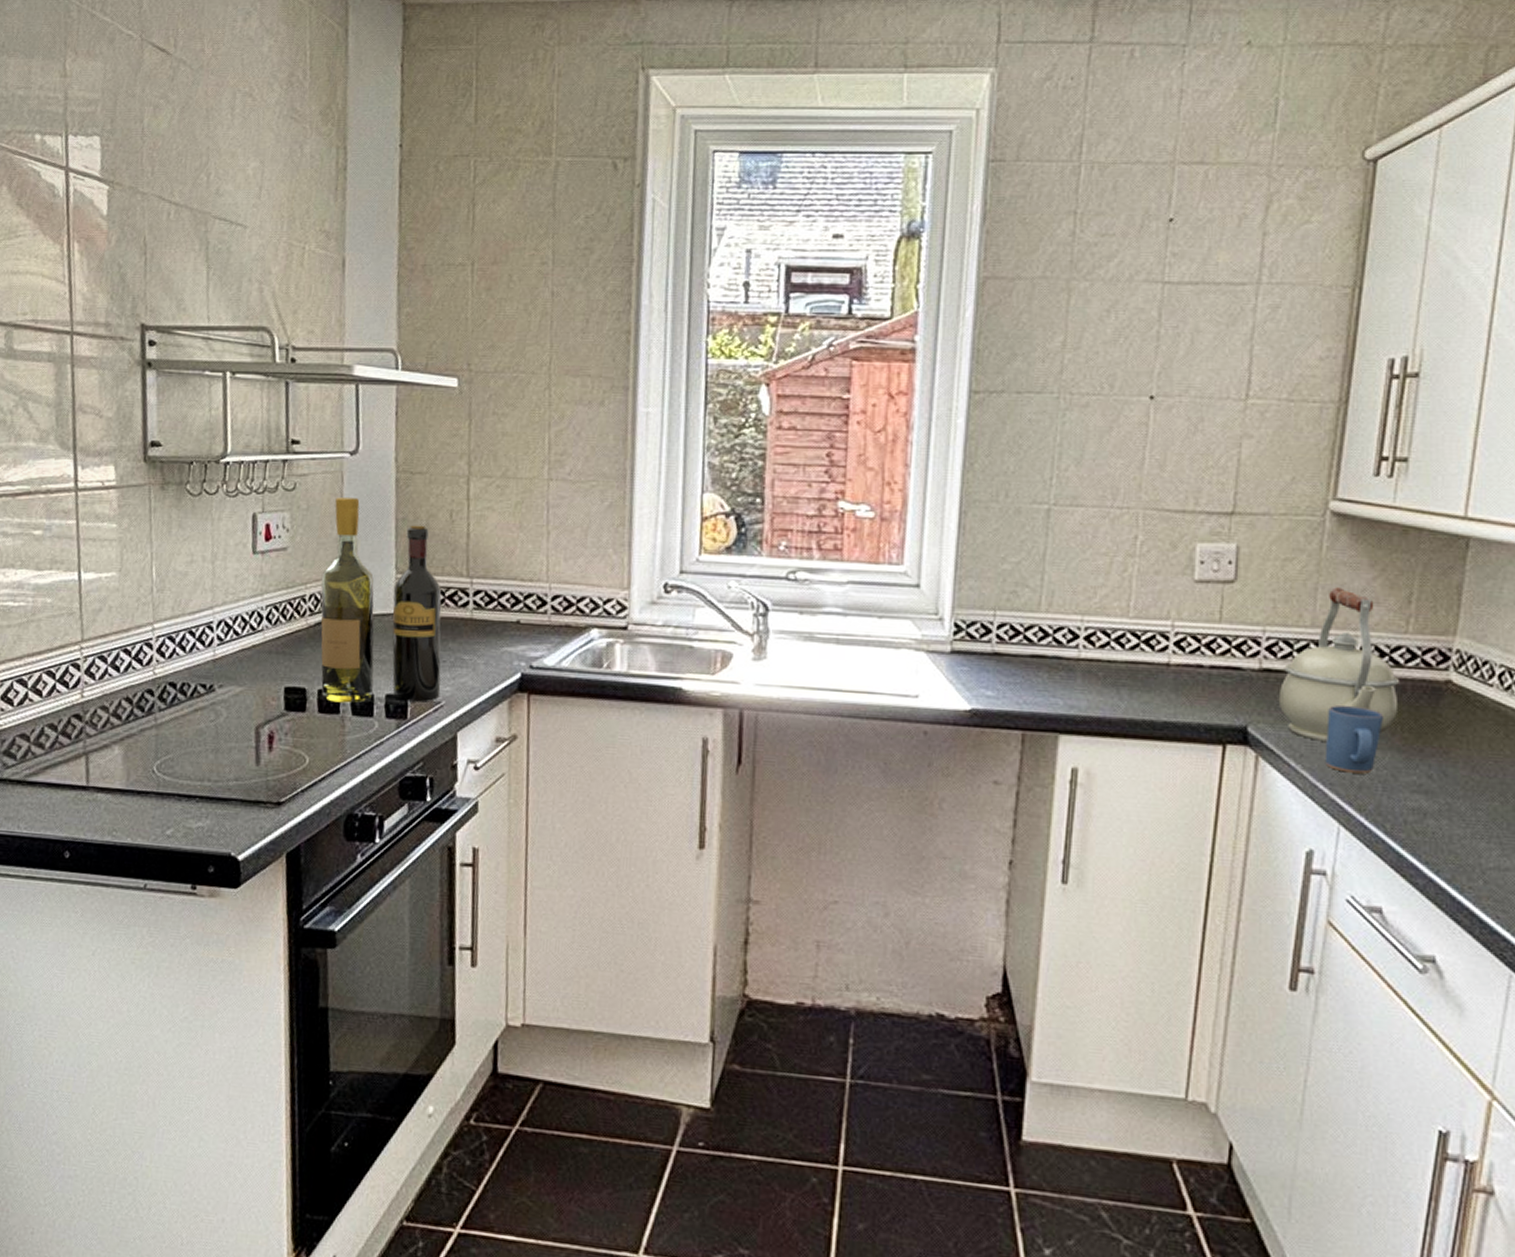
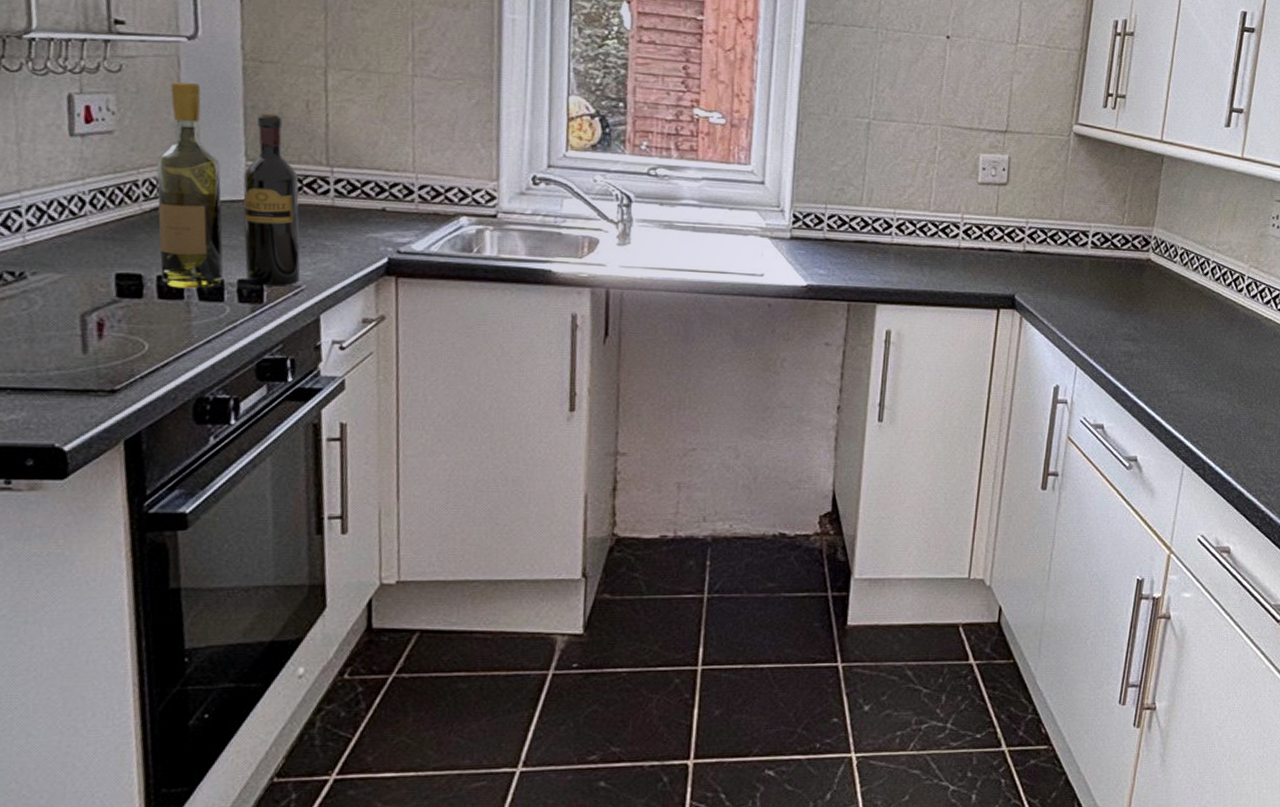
kettle: present [1278,587,1399,741] -> none [1036,190,1117,305]
mug: present [1324,705,1385,774] -> none [1067,278,1107,328]

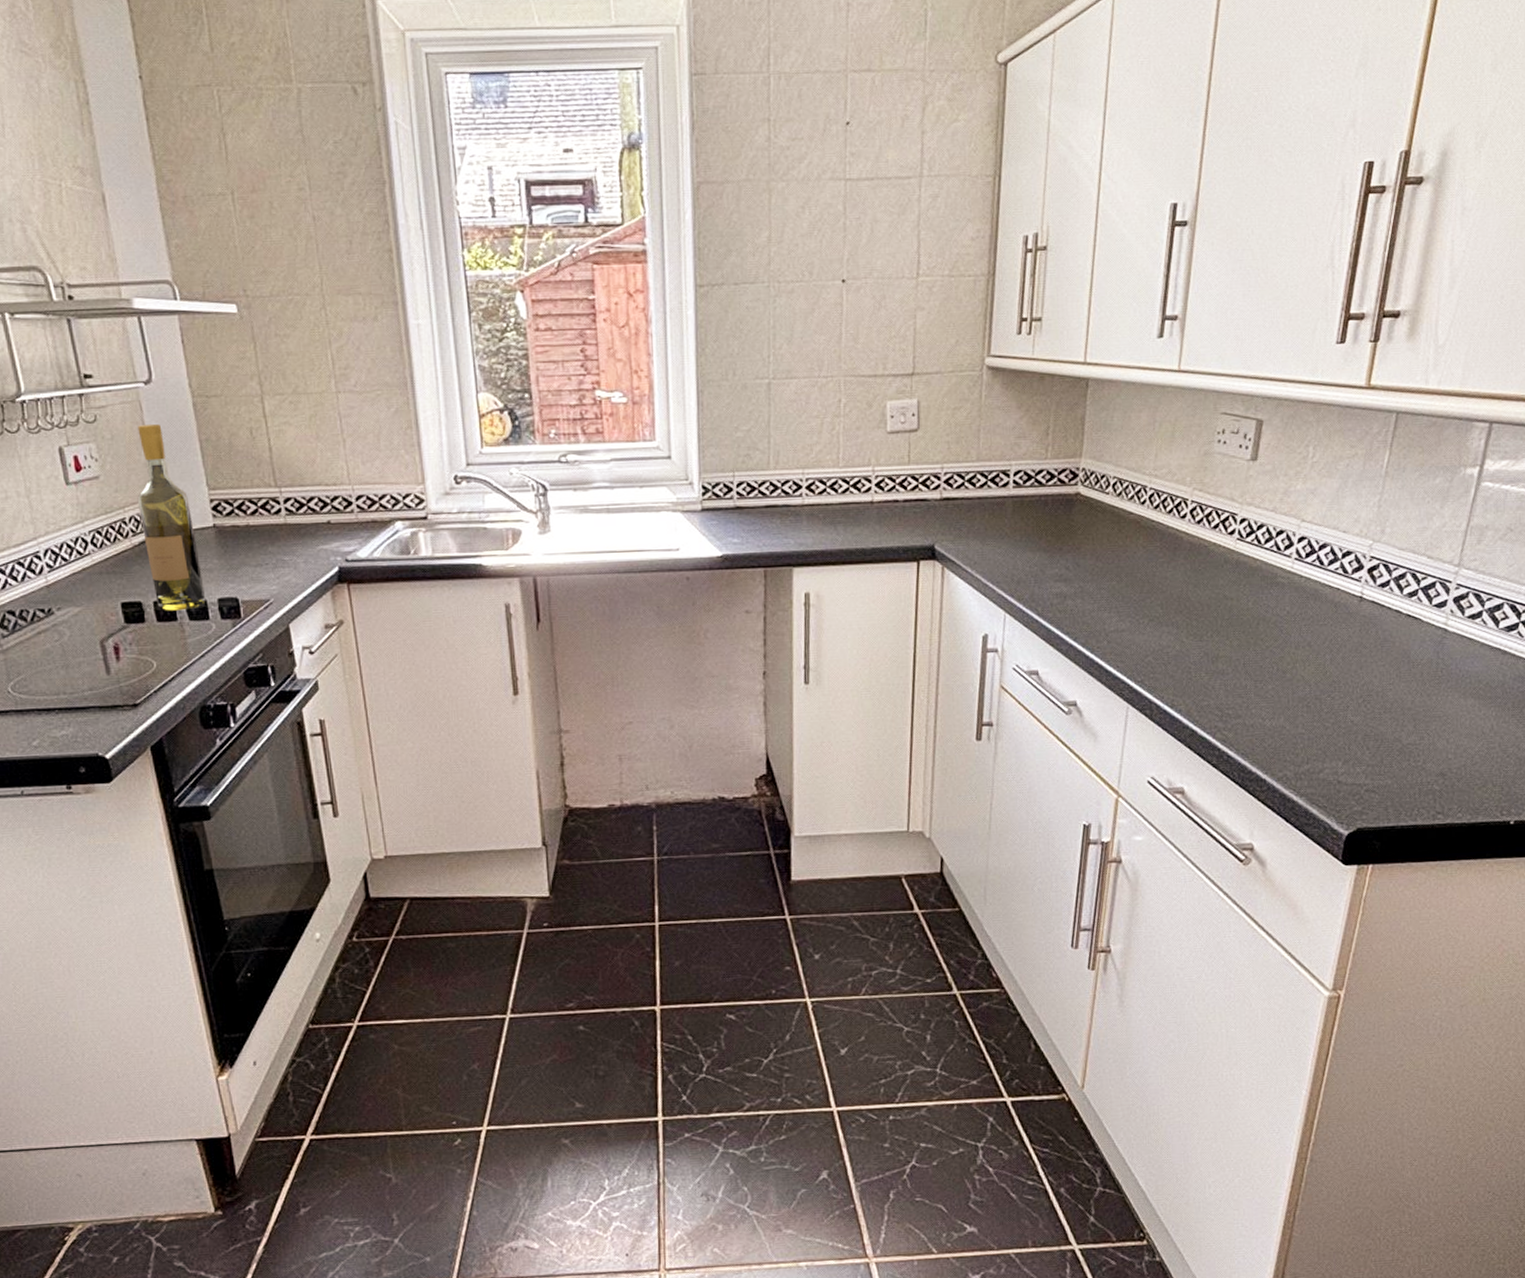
wine bottle: present [242,113,301,287] -> none [208,444,268,603]

